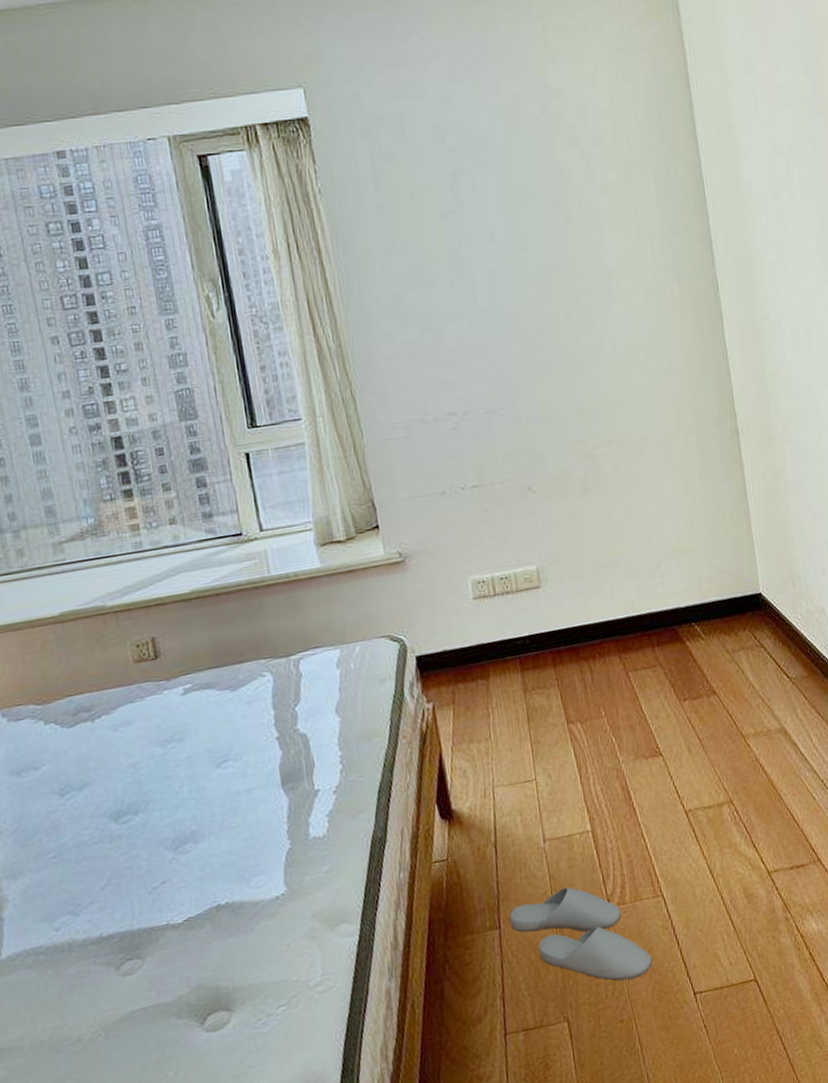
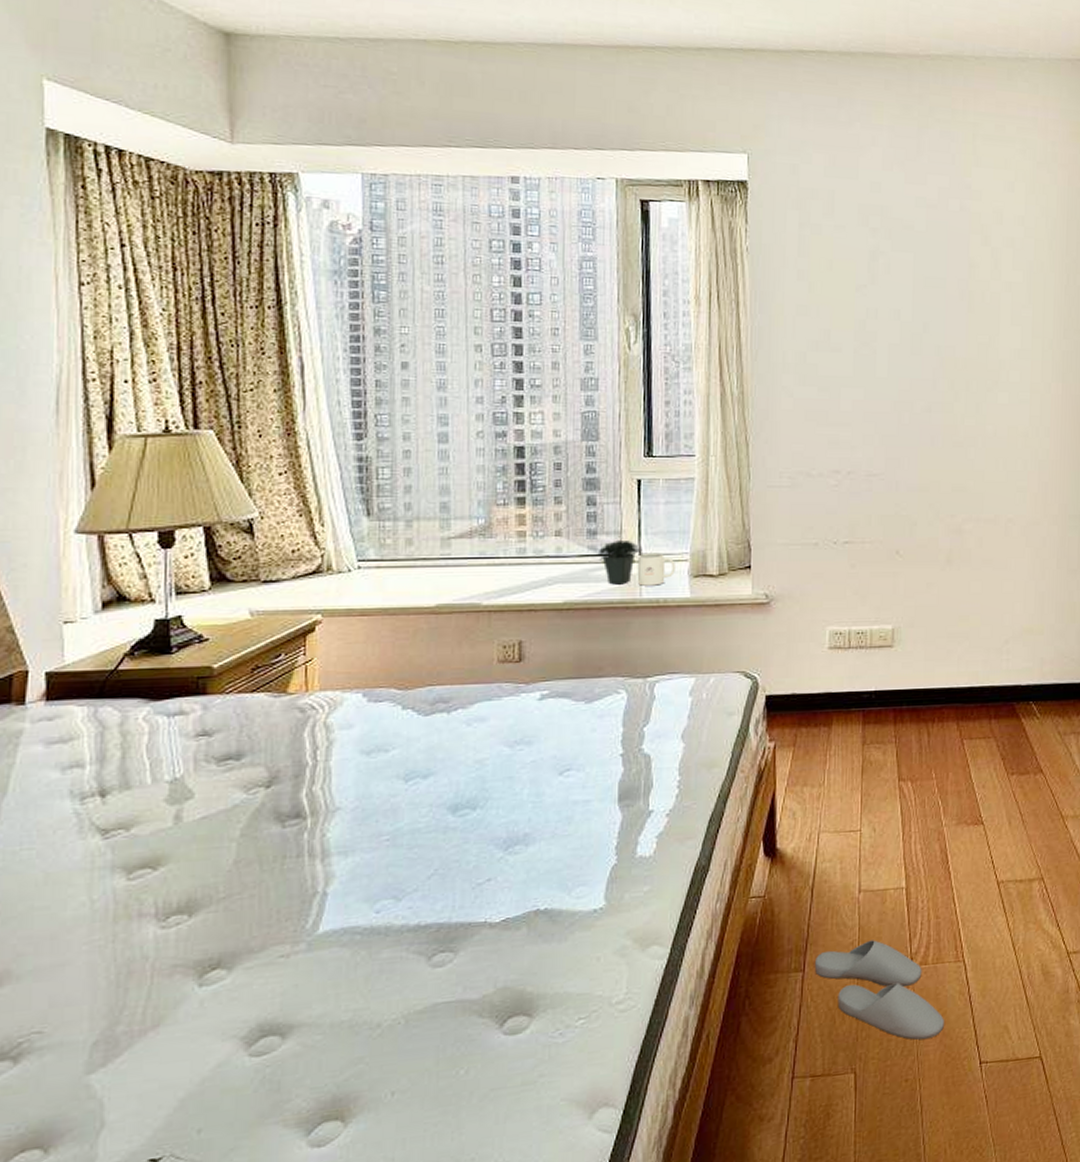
potted plant: none [216,481,262,567] -> present [597,507,644,585]
mug: none [259,525,301,563] -> present [637,552,675,586]

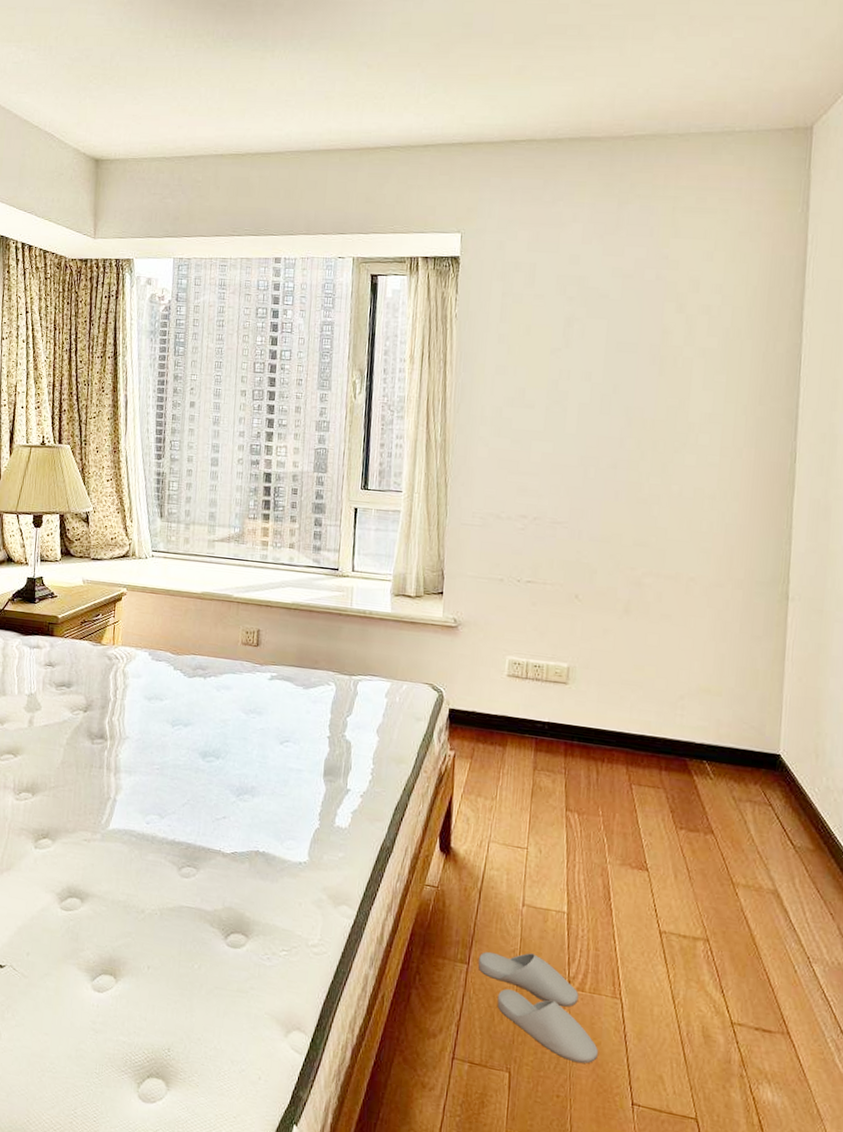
potted plant: present [597,507,644,585] -> none [320,531,358,595]
mug: present [637,552,675,586] -> none [349,570,381,599]

